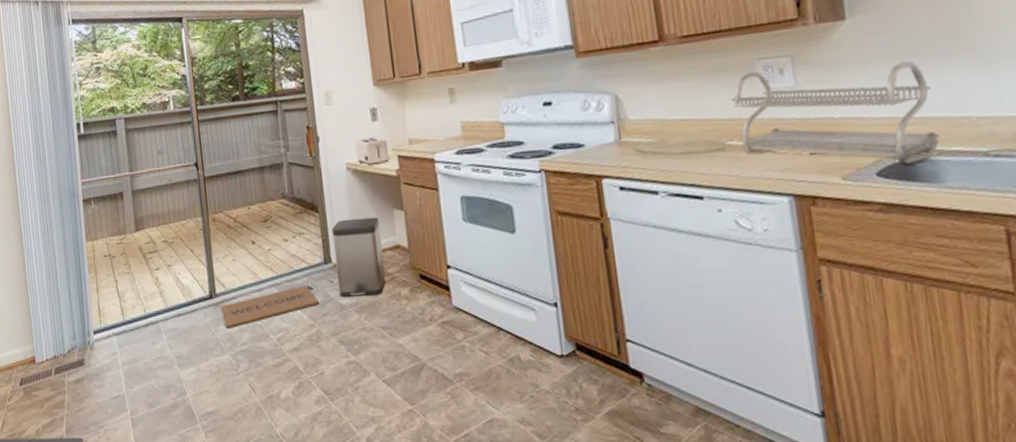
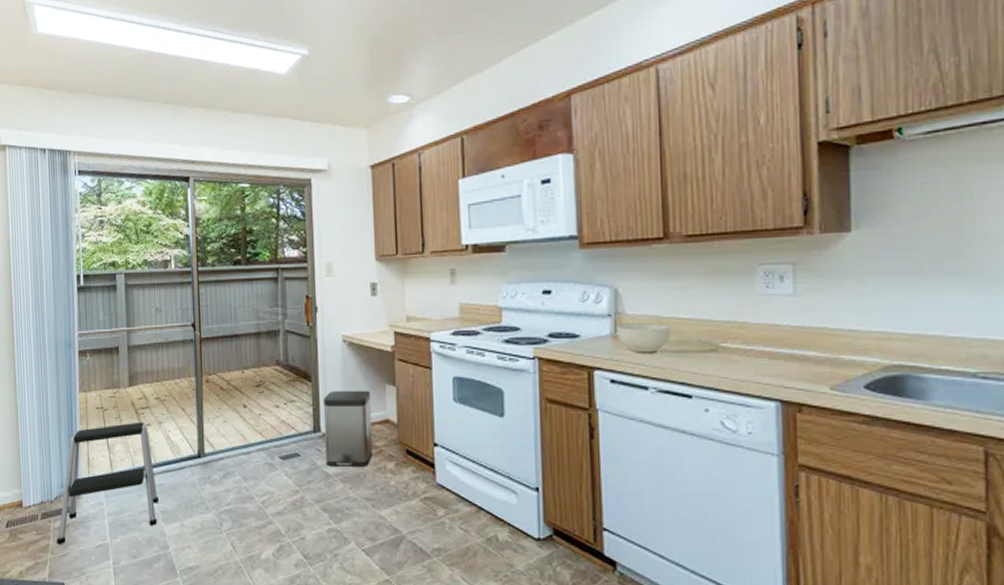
step stool: none [72,266,173,399] -> present [57,422,159,545]
doormat: present [221,285,319,329] -> none [209,452,305,488]
toaster: present [354,136,389,166] -> none [352,311,385,340]
bowl: none [620,126,676,158] -> present [616,322,671,353]
dish rack: present [731,60,940,166] -> none [730,276,931,381]

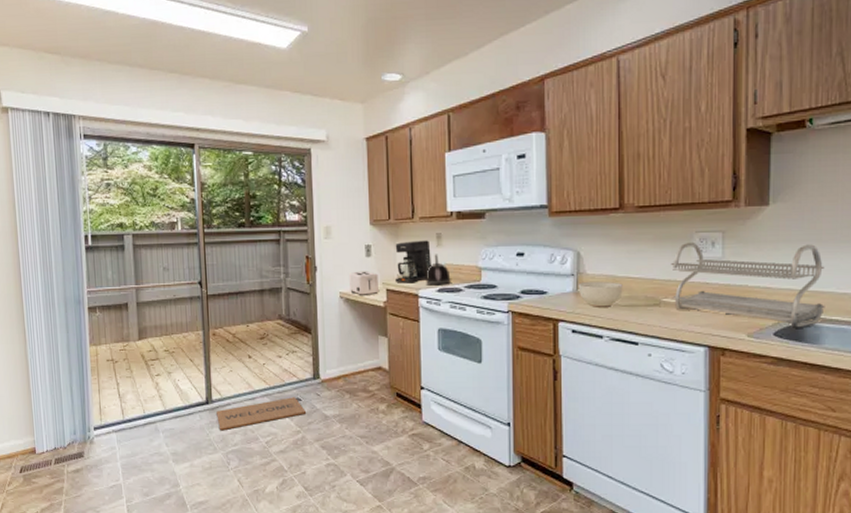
step stool: present [57,422,159,545] -> none [71,372,169,487]
doormat: none [209,452,305,488] -> present [216,397,306,431]
pedal bin: present [323,390,373,467] -> none [321,341,367,409]
toaster: none [352,311,385,340] -> present [348,271,379,297]
coffee maker: none [403,277,444,325] -> present [394,240,431,283]
kettle: none [438,292,467,328] -> present [426,254,451,286]
dish rack: none [730,276,931,381] -> present [671,241,825,329]

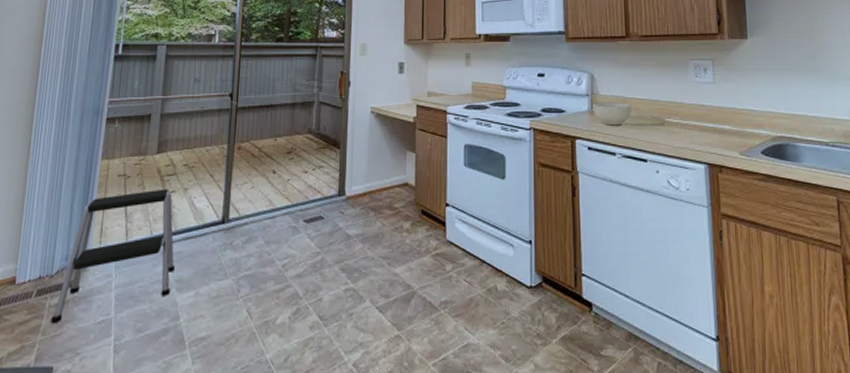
step stool: none [71,372,169,487] -> present [51,189,175,324]
doormat: present [216,397,306,431] -> none [231,215,328,254]
toaster: present [348,271,379,297] -> none [380,87,409,112]
coffee maker: present [394,240,431,283] -> none [425,60,460,100]
kettle: present [426,254,451,286] -> none [454,73,478,103]
dish rack: present [671,241,825,329] -> none [671,68,801,148]

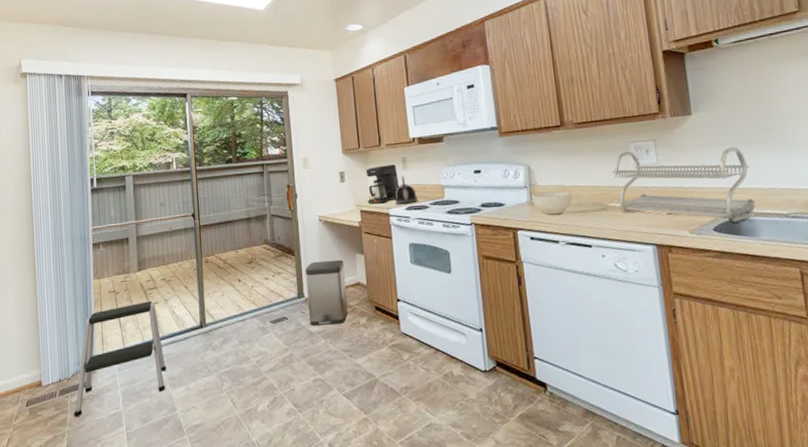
pedal bin: none [347,156,393,228] -> present [304,259,348,326]
coffee maker: none [425,60,460,100] -> present [365,164,399,204]
kettle: none [454,73,478,103] -> present [395,176,418,205]
dish rack: none [671,68,801,148] -> present [612,146,756,224]

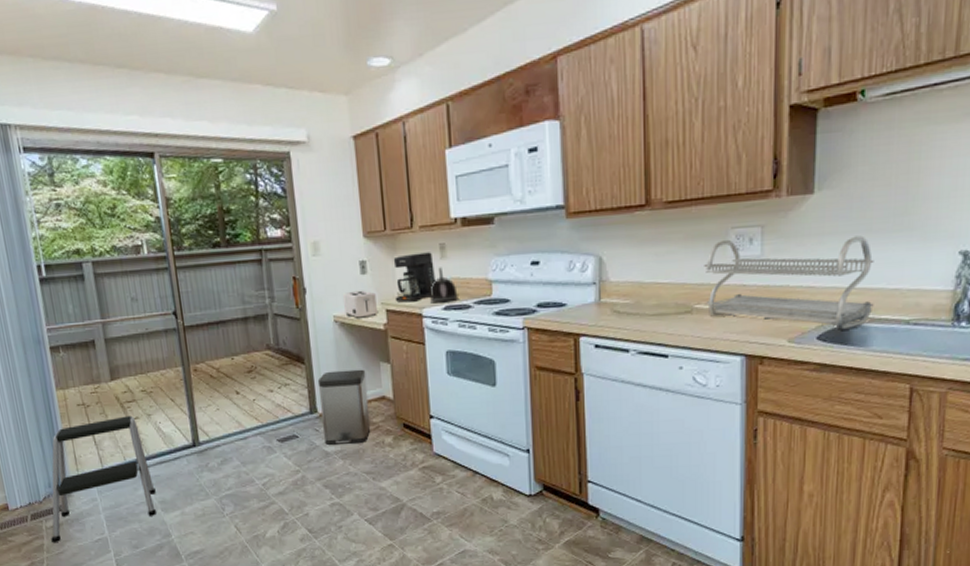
toaster: none [325,195,353,219] -> present [342,290,377,320]
bowl: present [531,190,572,215] -> none [600,288,650,318]

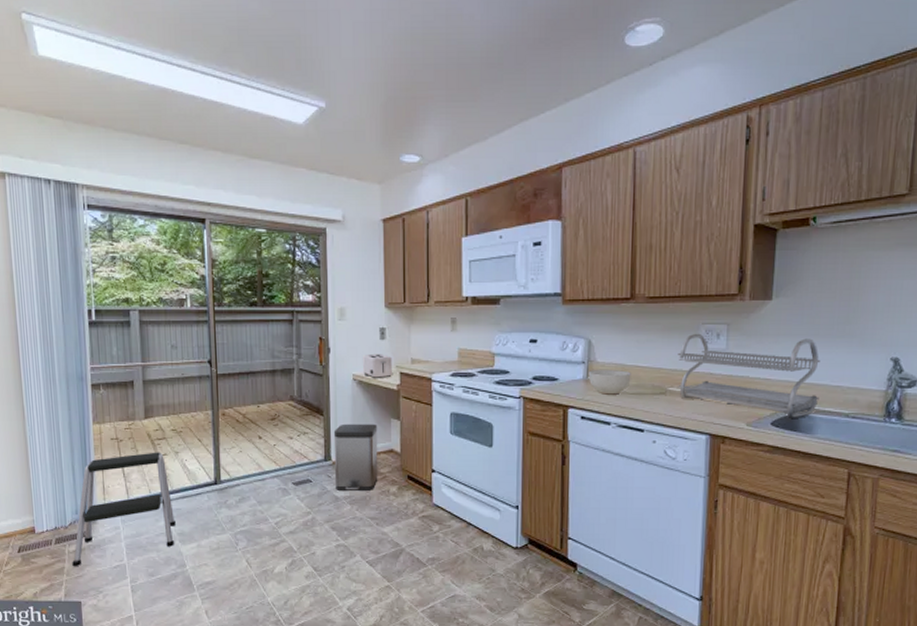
coffee maker: present [393,252,435,302] -> none [408,325,445,367]
kettle: present [429,267,458,304] -> none [440,338,464,370]
bowl: none [600,288,650,318] -> present [588,369,631,395]

